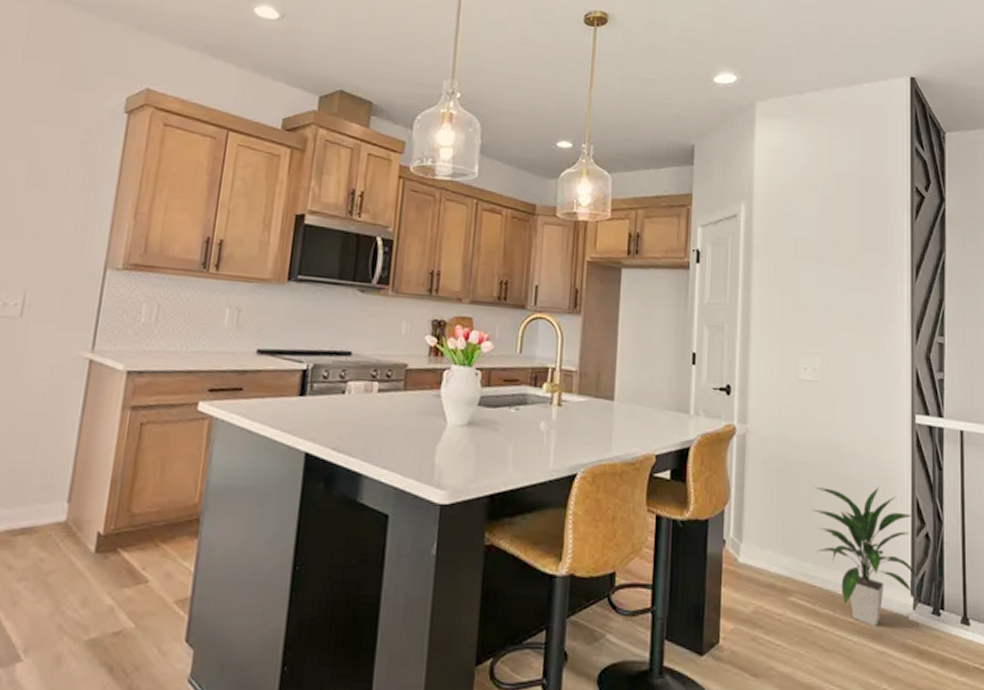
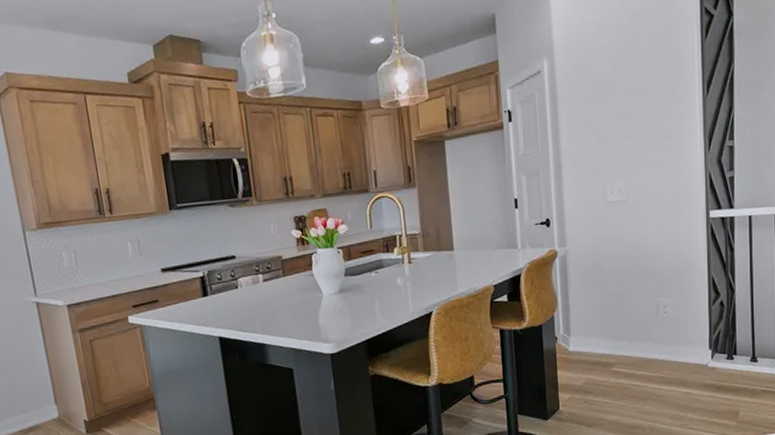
indoor plant: present [813,486,920,627] -> none [626,274,717,377]

